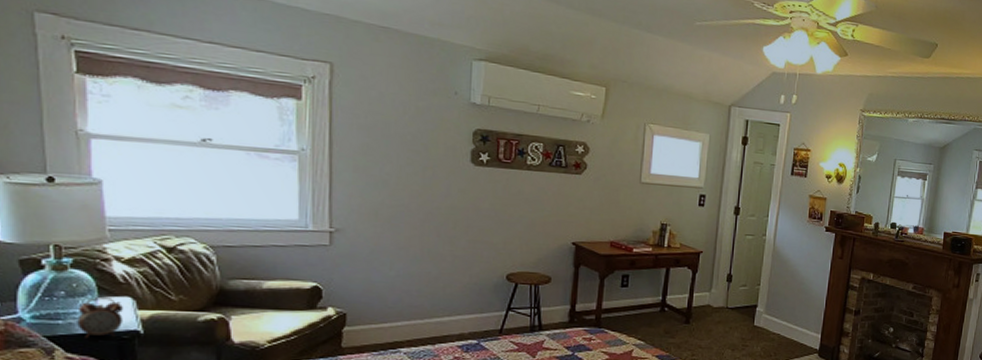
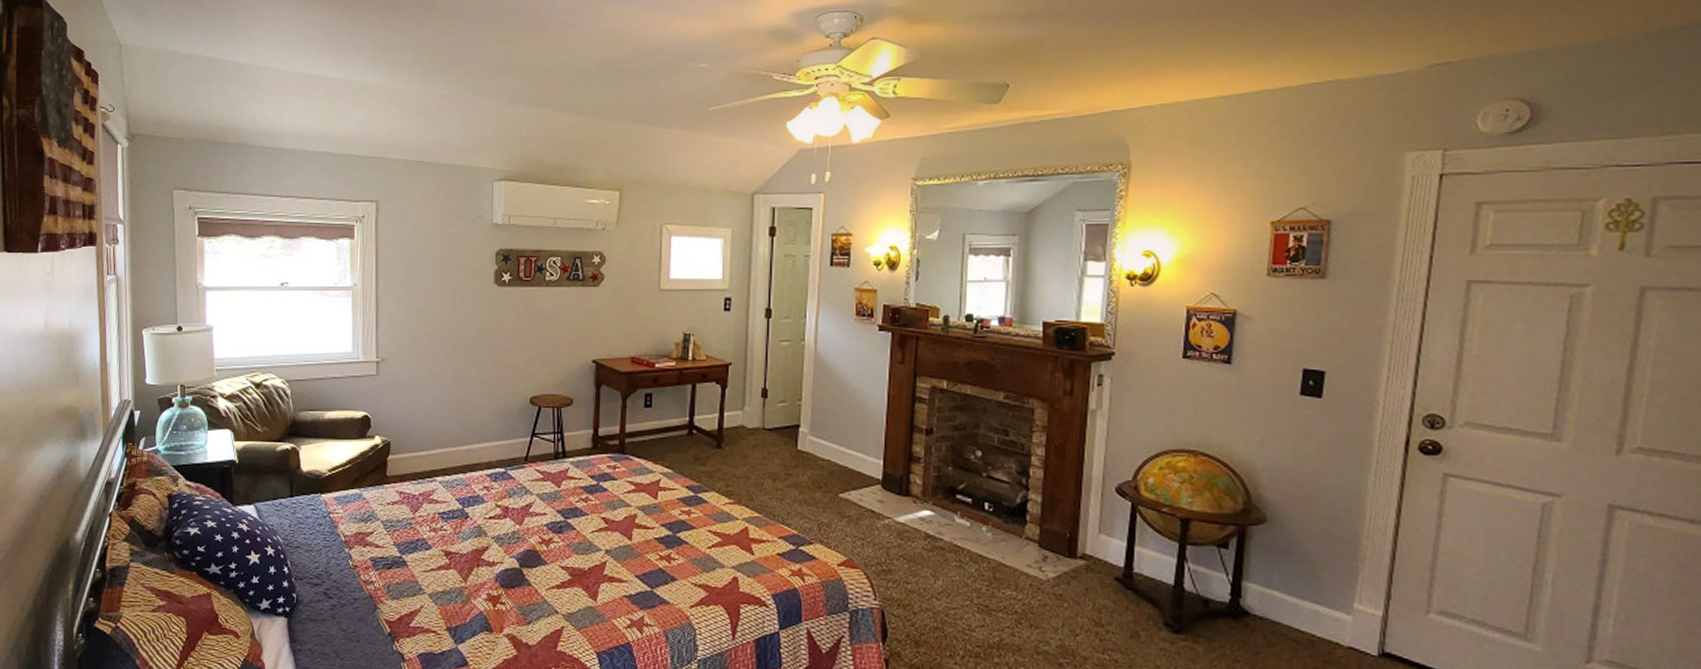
alarm clock: present [77,297,123,338] -> none [194,431,224,468]

